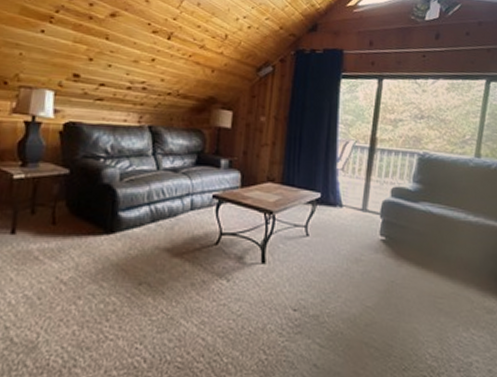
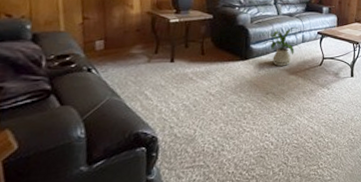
house plant: none [132,187,188,244] -> present [260,26,301,66]

